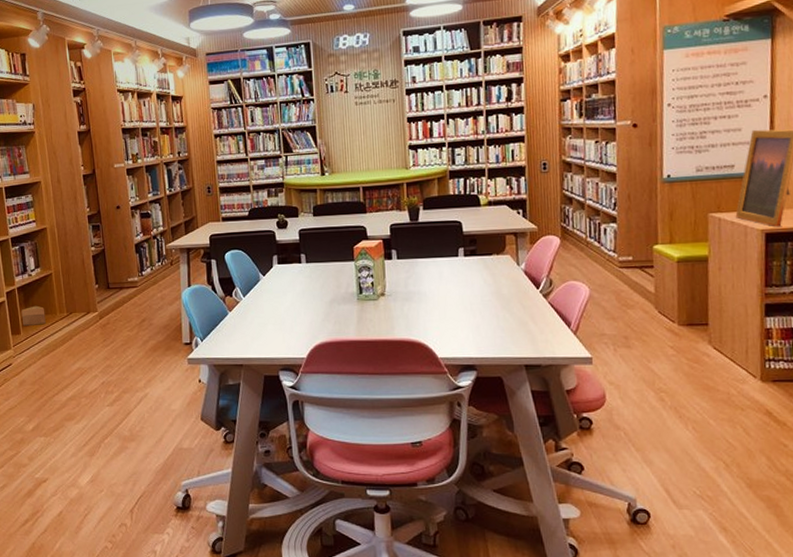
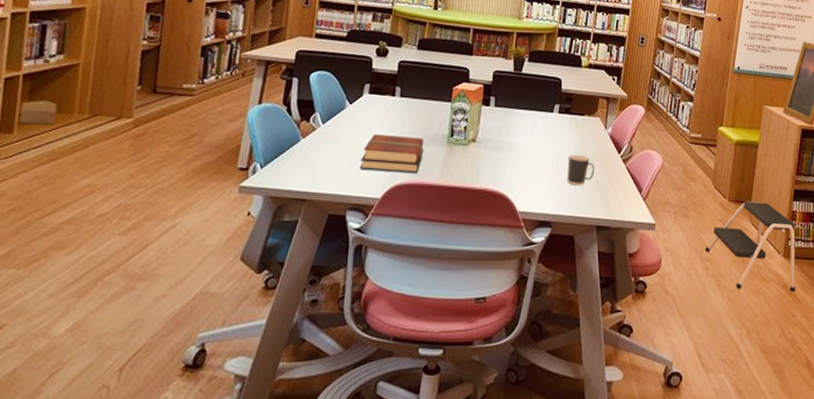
books: none [282,298,338,333] -> present [359,134,425,173]
mug: none [482,295,513,327] -> present [567,154,595,186]
step stool: none [656,323,784,419] -> present [705,201,796,292]

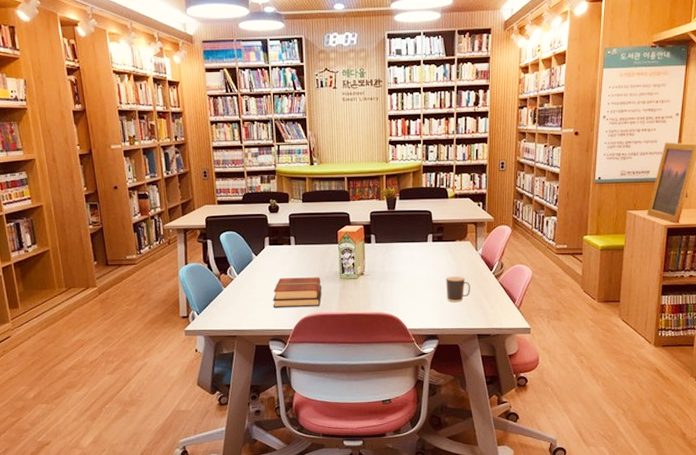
decorative box: present [19,100,58,125] -> none [18,280,44,300]
step stool: present [705,201,796,292] -> none [578,300,668,376]

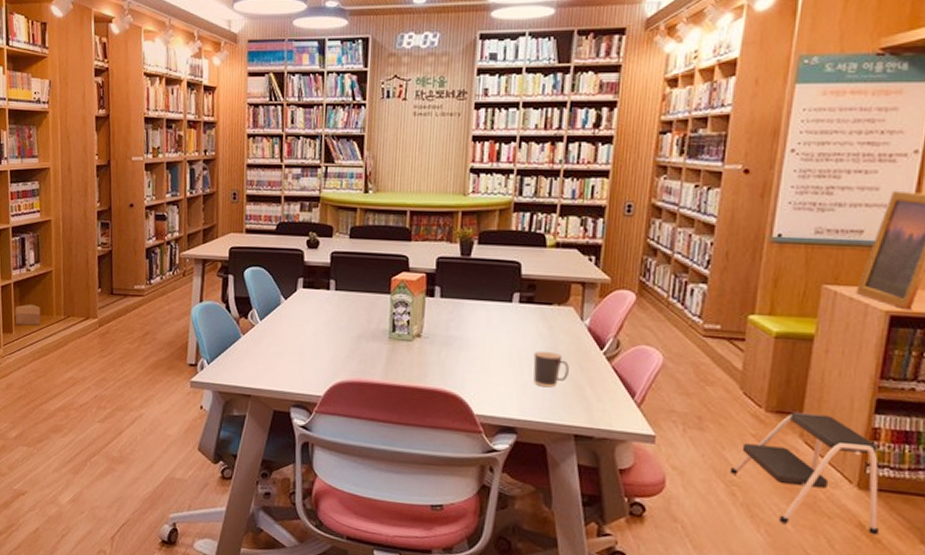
decorative box: none [18,280,44,300] -> present [15,304,41,326]
books: present [272,277,322,307] -> none [299,330,365,370]
step stool: none [578,300,668,376] -> present [729,412,880,535]

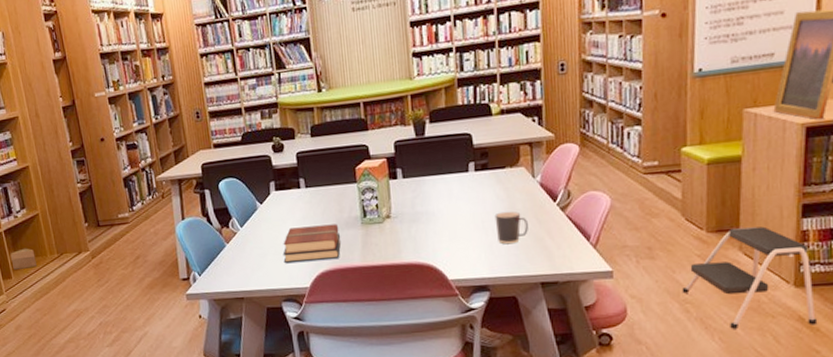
books: none [299,330,365,370] -> present [283,224,341,263]

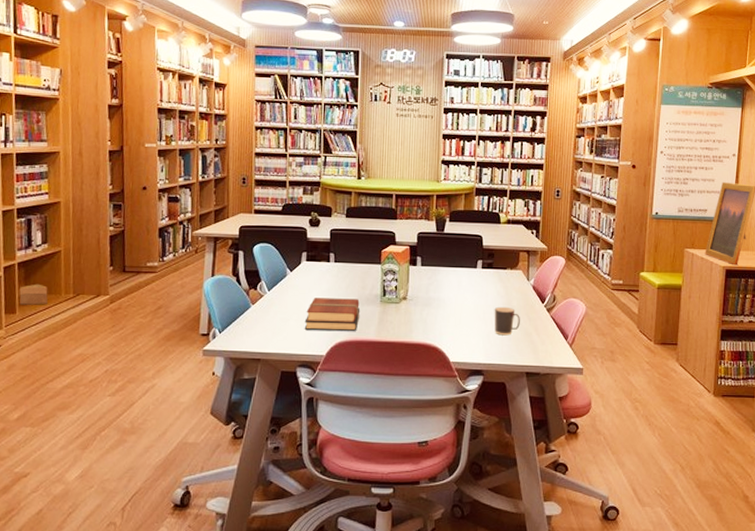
step stool: present [682,226,818,329] -> none [633,343,728,429]

